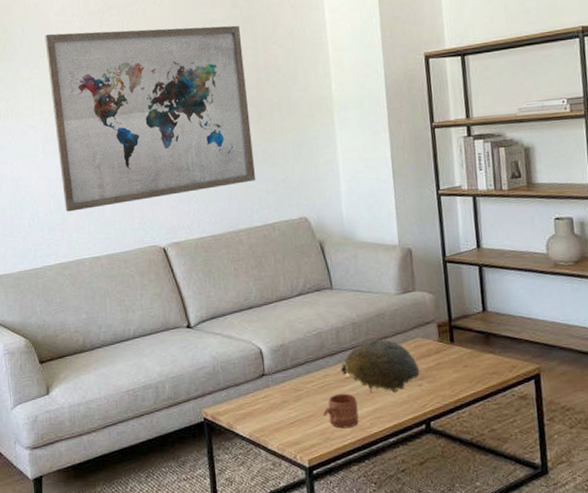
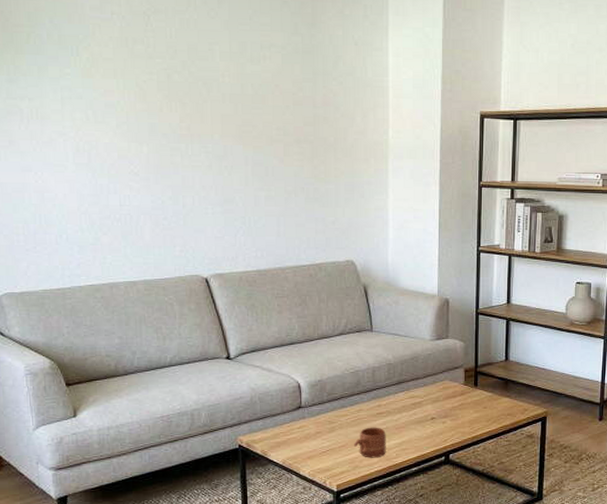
wall art: present [44,25,256,212] -> none [78,30,306,232]
decorative bowl: present [341,339,420,392] -> none [374,379,445,427]

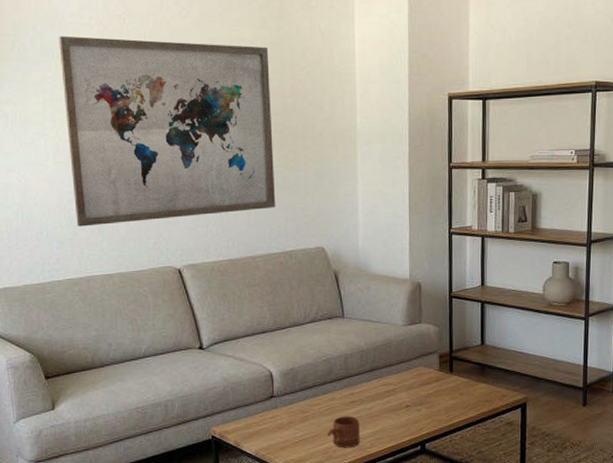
wall art: none [78,30,306,232] -> present [58,36,276,227]

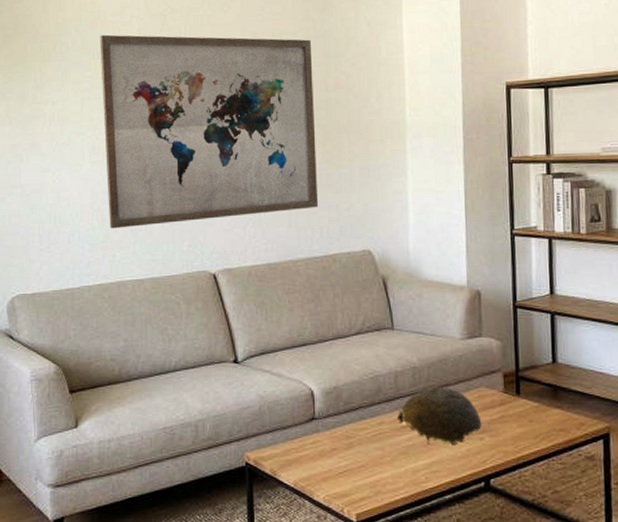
mug: present [327,416,360,448] -> none [375,443,413,482]
decorative bowl: none [347,366,420,416] -> present [397,386,482,444]

